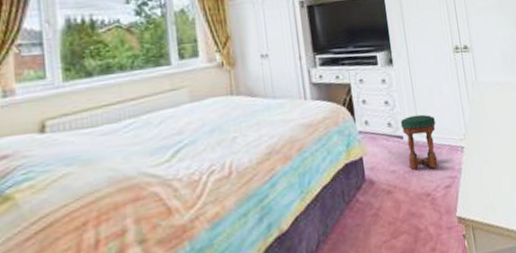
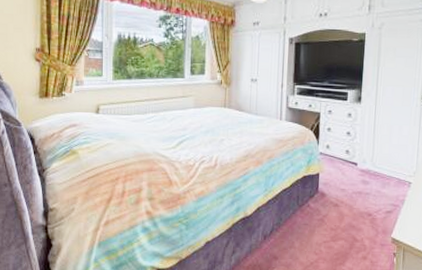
stool: present [400,114,438,170] -> none [357,148,390,195]

